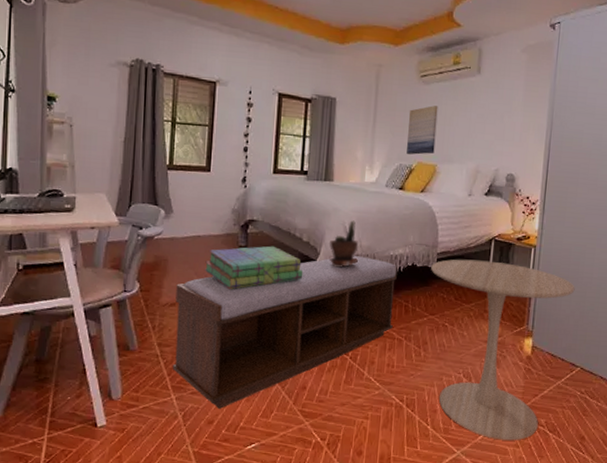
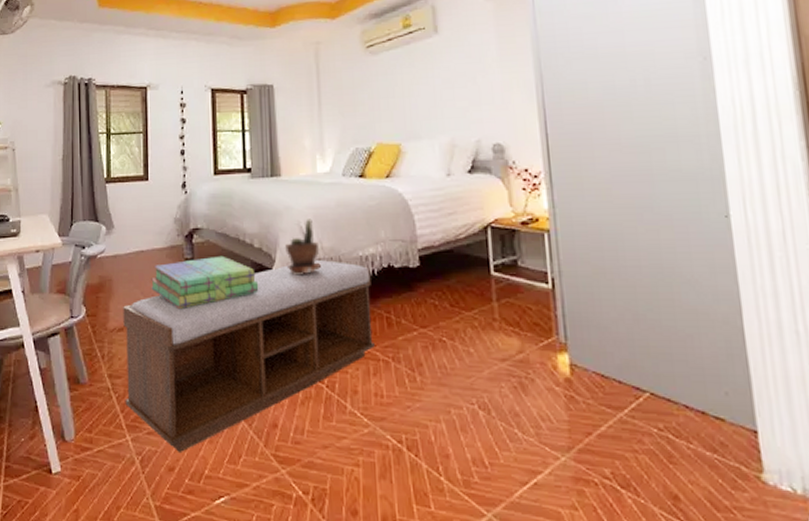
wall art: present [407,105,438,155] -> none [358,77,396,136]
side table: present [431,259,575,441] -> none [413,254,618,500]

